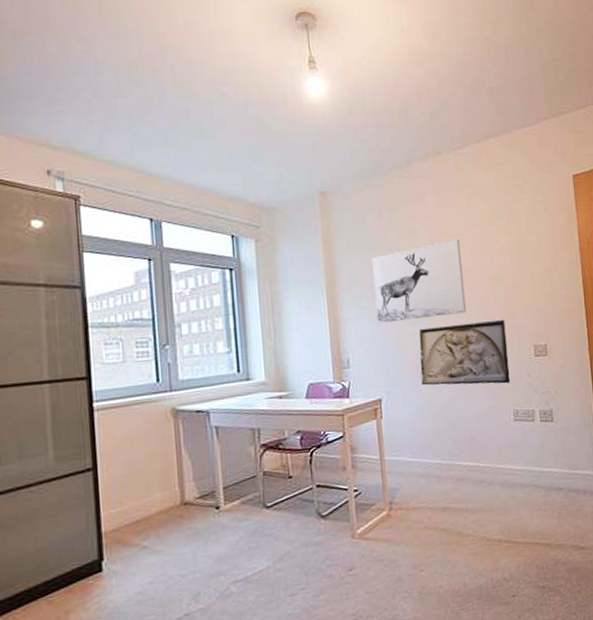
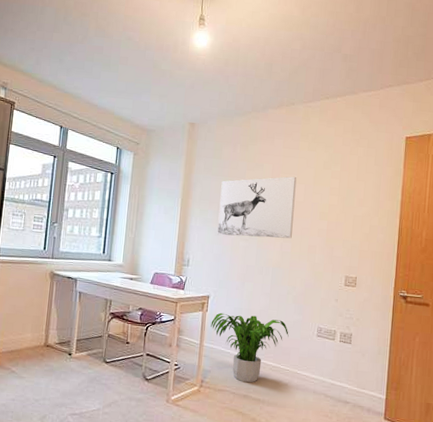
potted plant: none [389,410,483,493] -> present [211,312,289,383]
relief sculpture: present [419,319,511,386] -> none [244,245,324,304]

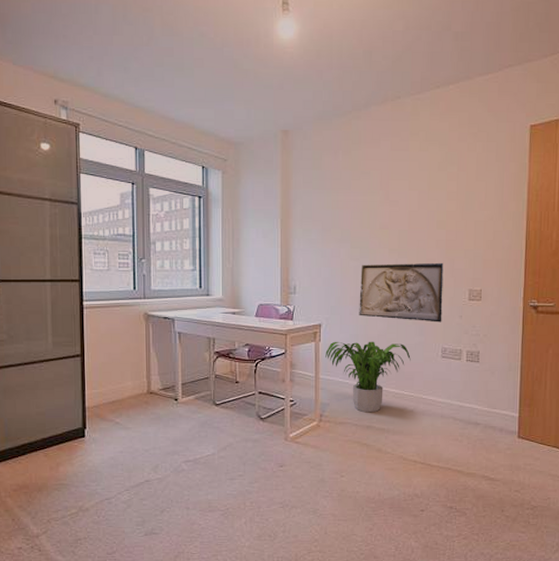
wall art: present [217,176,297,239] -> none [324,182,409,257]
relief sculpture: none [244,245,324,304] -> present [359,262,444,323]

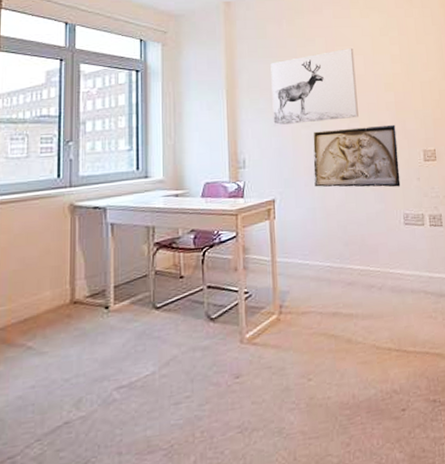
wall art: none [324,182,409,257] -> present [270,47,359,126]
potted plant: present [325,341,411,413] -> none [281,213,373,297]

